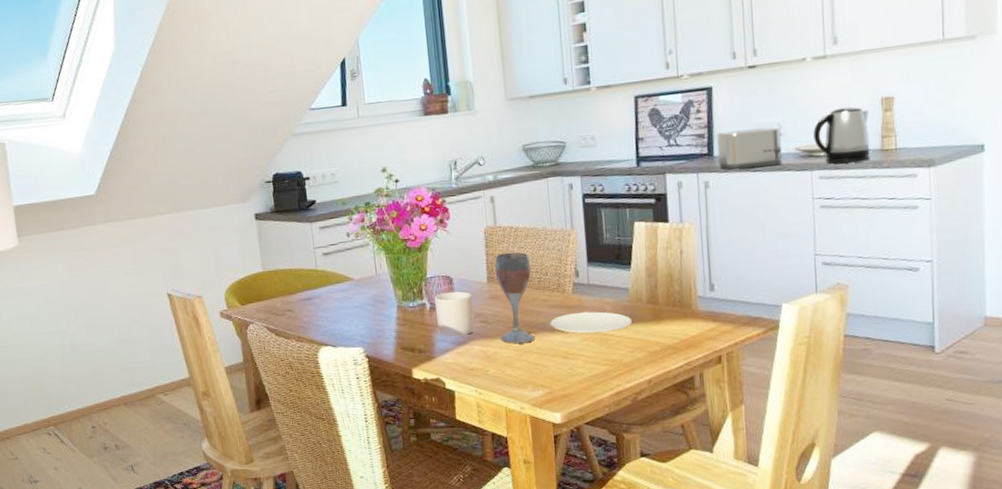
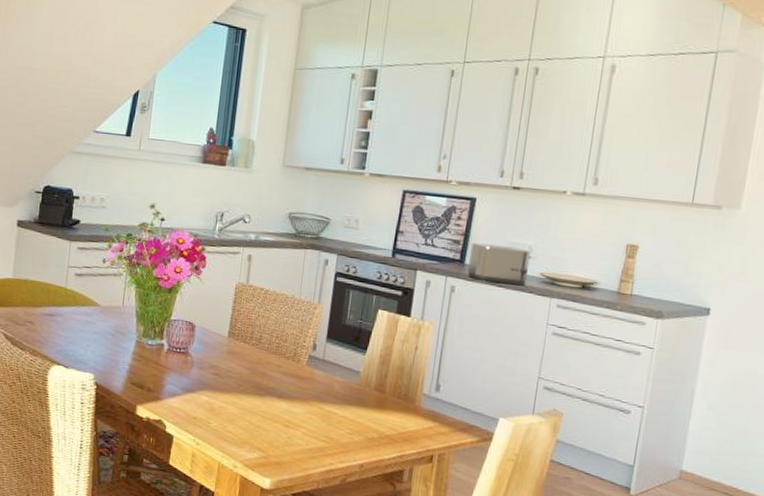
mug: present [434,291,474,337] -> none [170,337,211,384]
cup: present [494,252,534,344] -> none [228,311,273,404]
plate: present [550,311,633,335] -> none [279,384,358,411]
kettle: present [813,106,871,164] -> none [558,244,613,300]

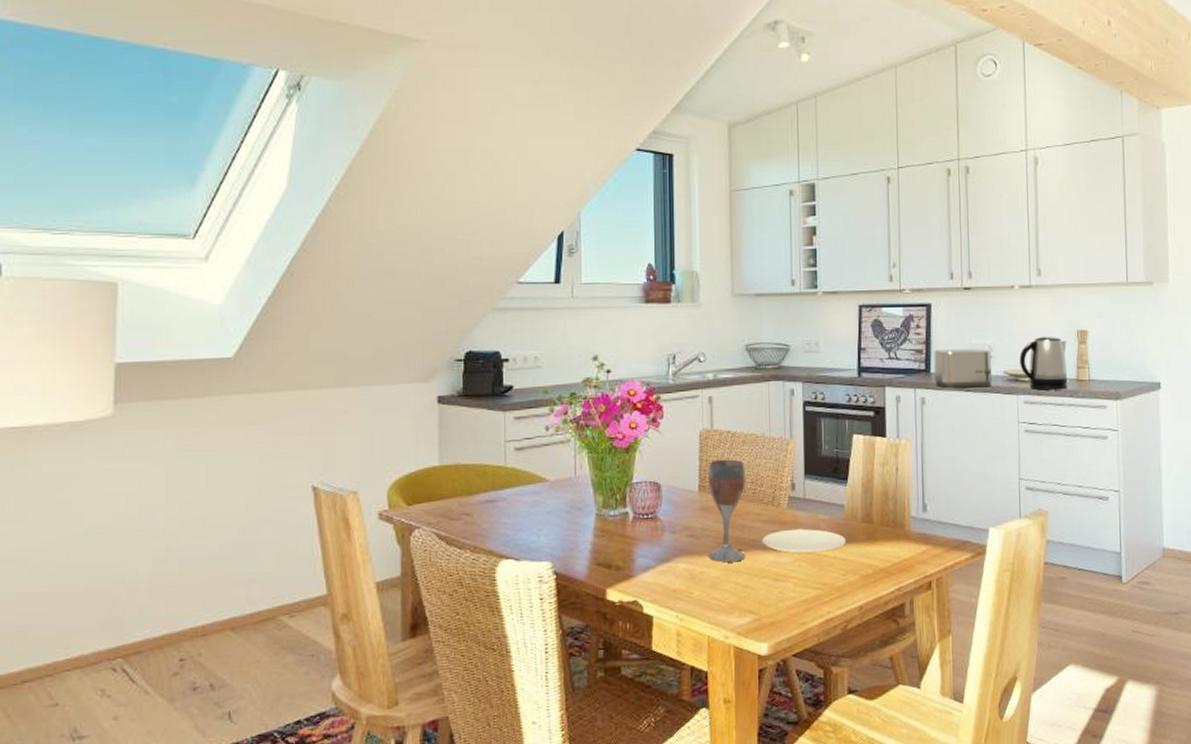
cup: none [228,311,273,404] -> present [707,459,747,563]
plate: none [279,384,358,411] -> present [762,529,847,555]
kettle: none [558,244,613,300] -> present [1019,336,1068,390]

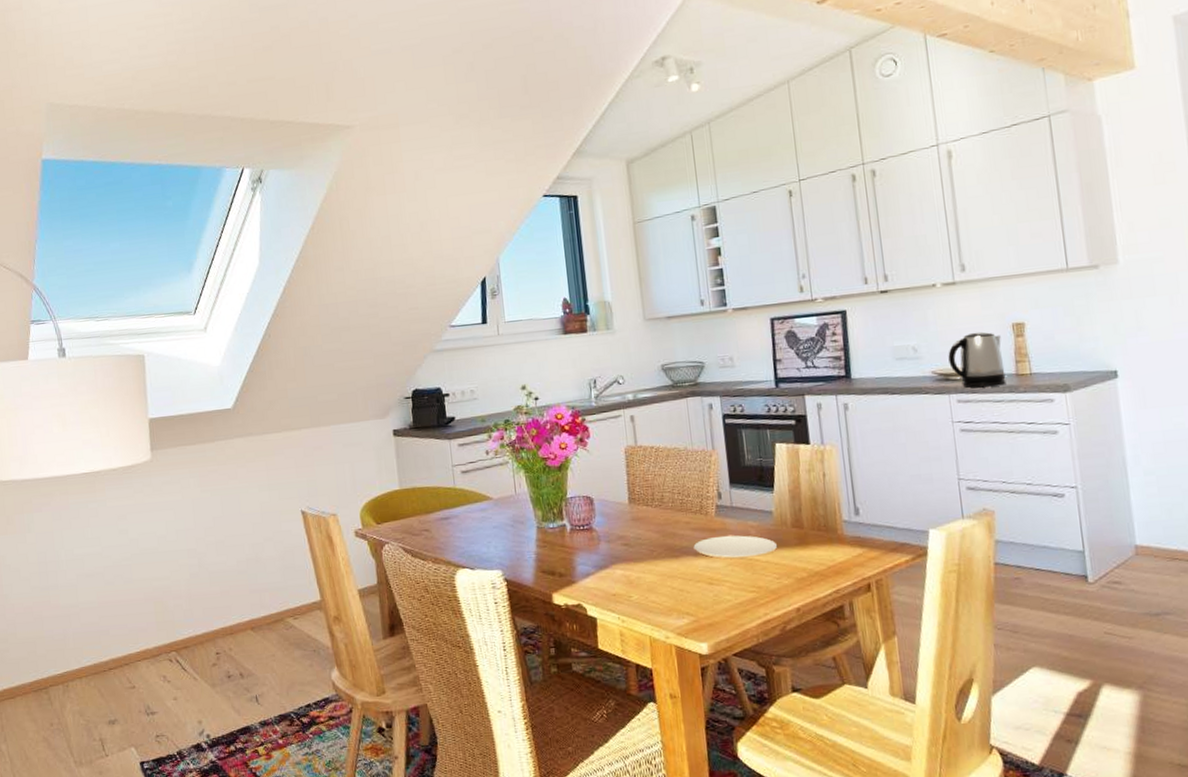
cup: present [707,459,747,563] -> none [635,472,678,569]
toaster: present [934,348,993,389] -> none [853,350,920,393]

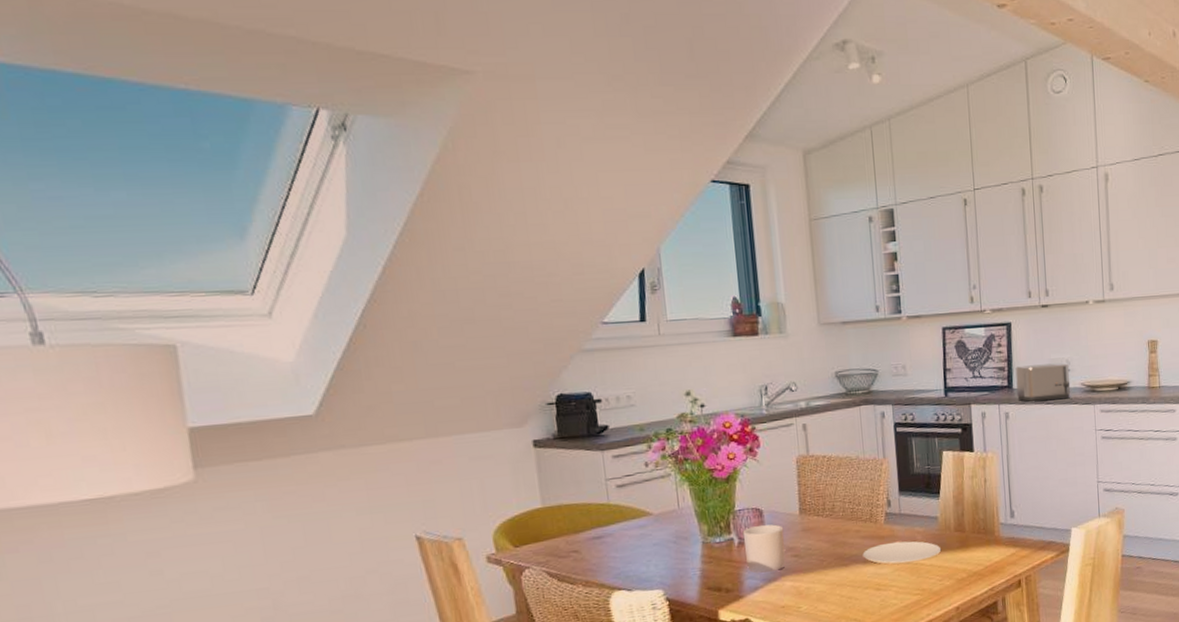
mug: none [574,512,616,561] -> present [742,524,786,574]
toaster: none [853,350,920,393] -> present [1015,363,1071,402]
kettle: present [948,331,1006,388] -> none [1095,347,1140,399]

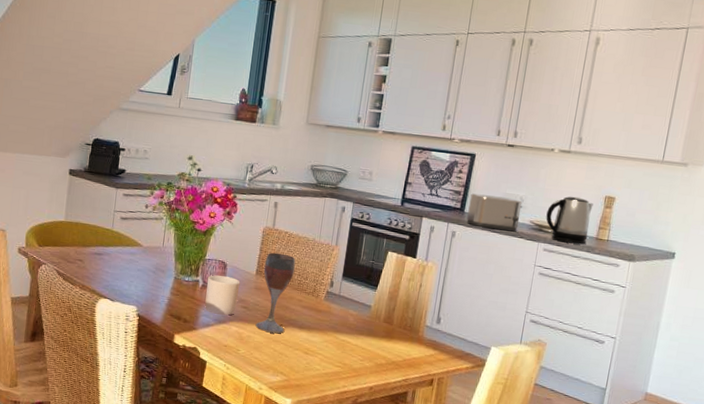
cup: none [806,481,847,578] -> present [255,252,296,334]
plate: present [863,541,942,565] -> none [300,316,369,340]
kettle: none [1095,347,1140,399] -> present [546,196,593,245]

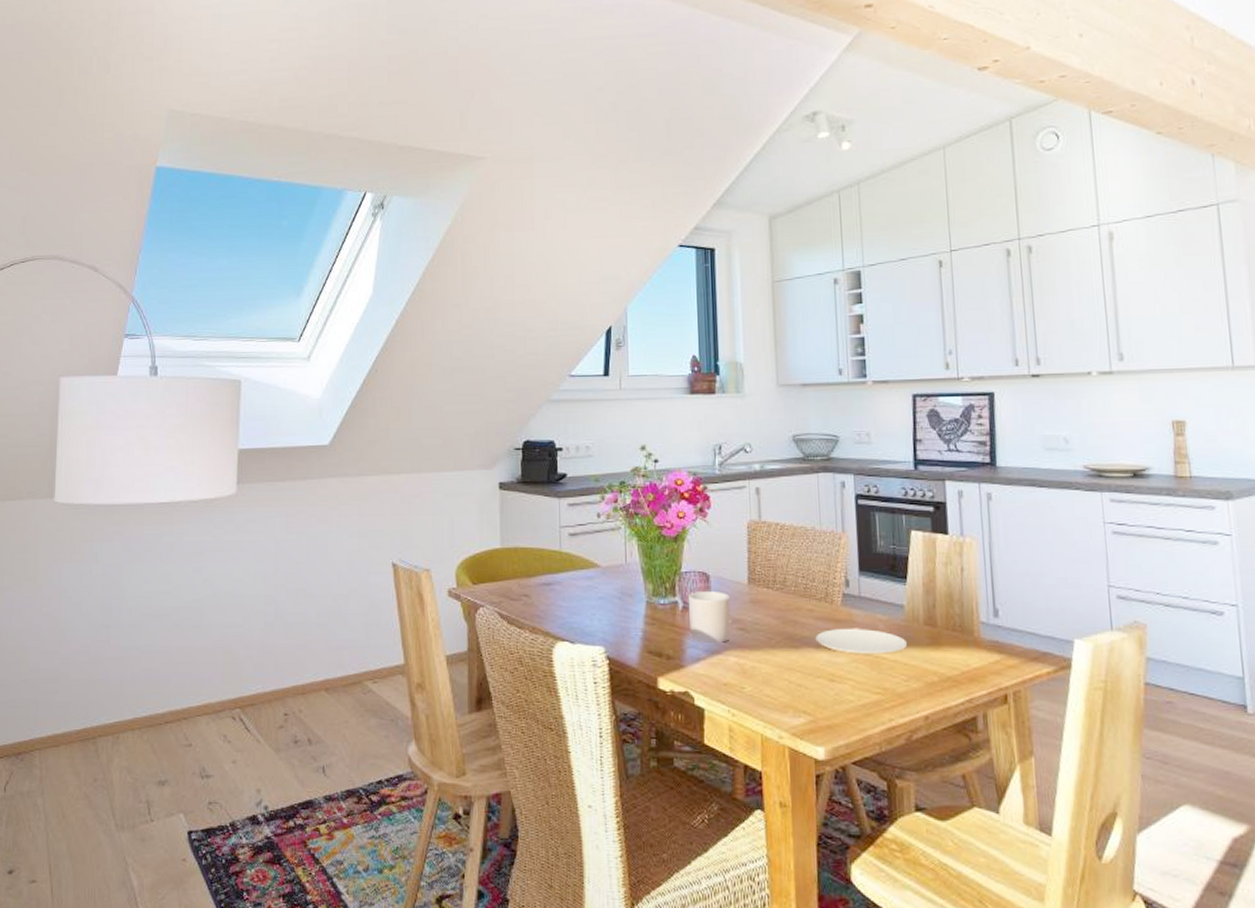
cup: present [255,252,296,334] -> none [756,552,797,659]
plate: none [300,316,369,340] -> present [815,629,908,656]
toaster: present [466,193,523,232] -> none [999,440,1070,484]
kettle: present [546,196,593,245] -> none [1102,427,1164,488]

